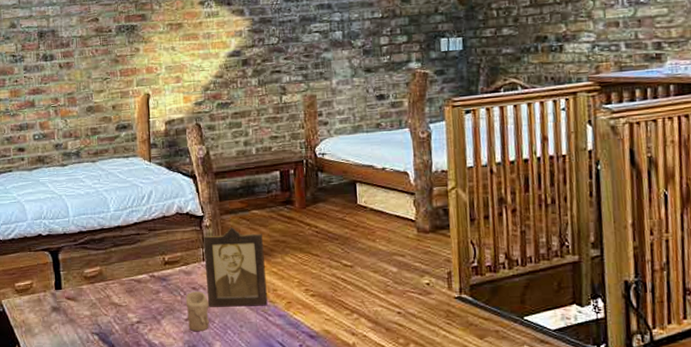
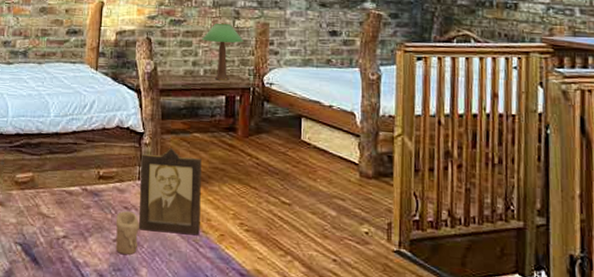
table lamp: none [250,100,292,157] -> present [202,23,244,81]

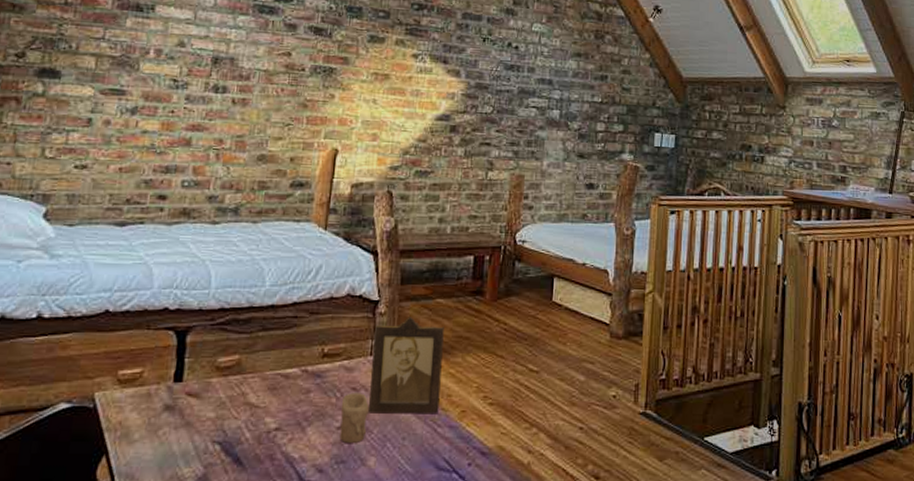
table lamp: present [202,23,244,81] -> none [450,174,497,239]

